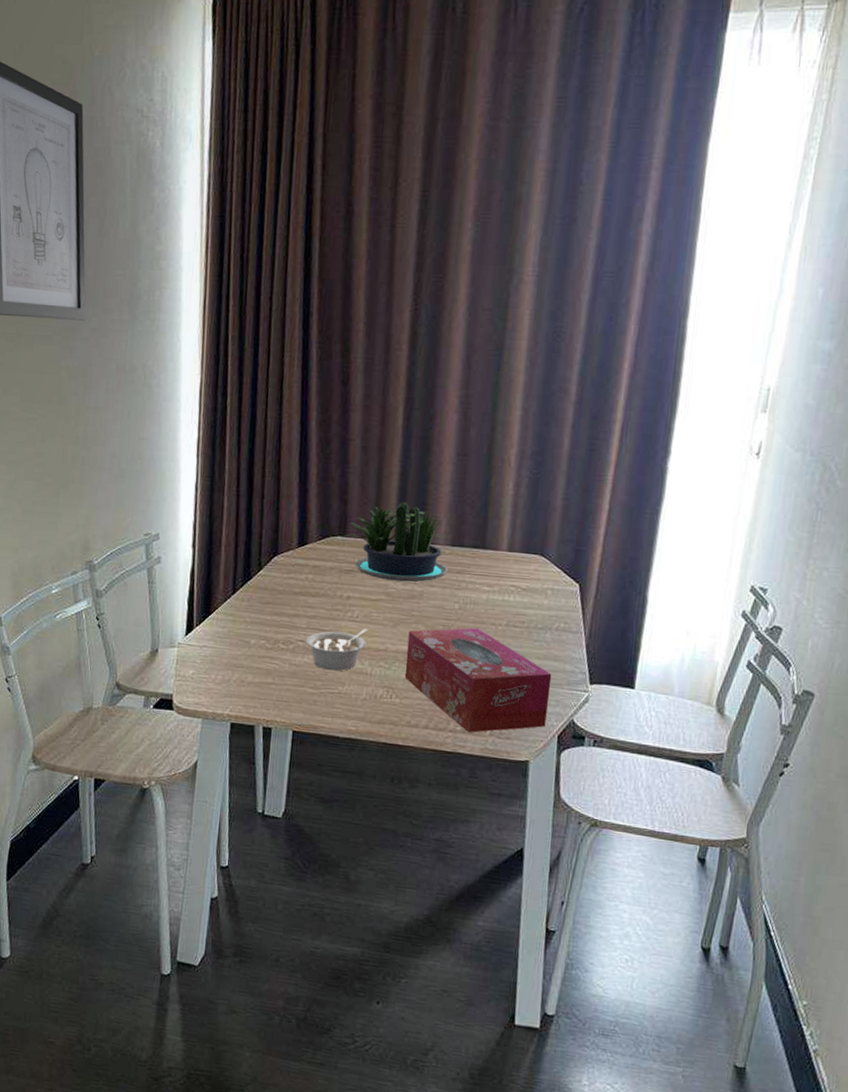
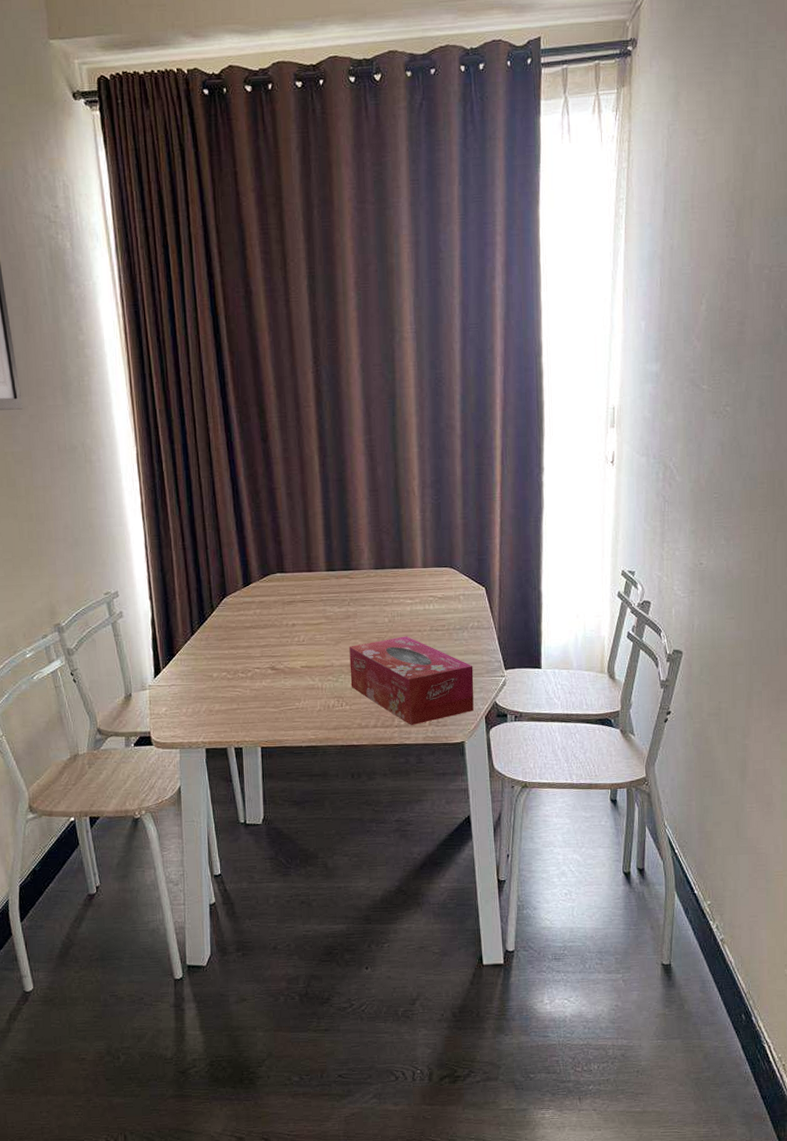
legume: present [305,628,369,671] -> none [261,649,315,690]
potted plant: present [342,501,448,582] -> none [281,536,375,606]

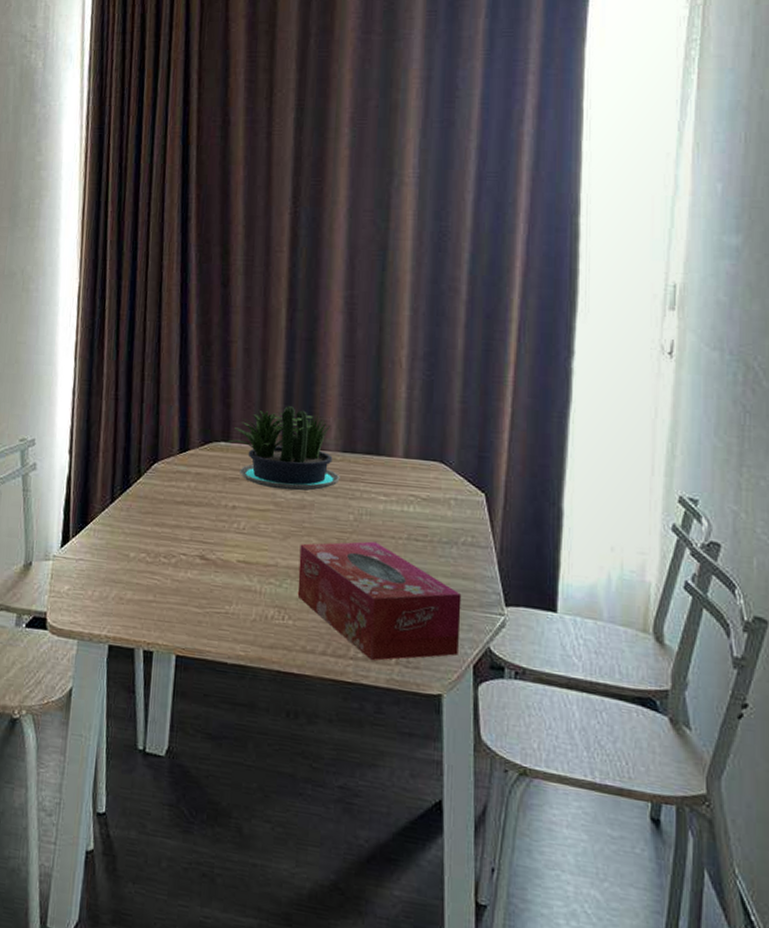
potted plant: none [281,536,375,606] -> present [226,405,340,491]

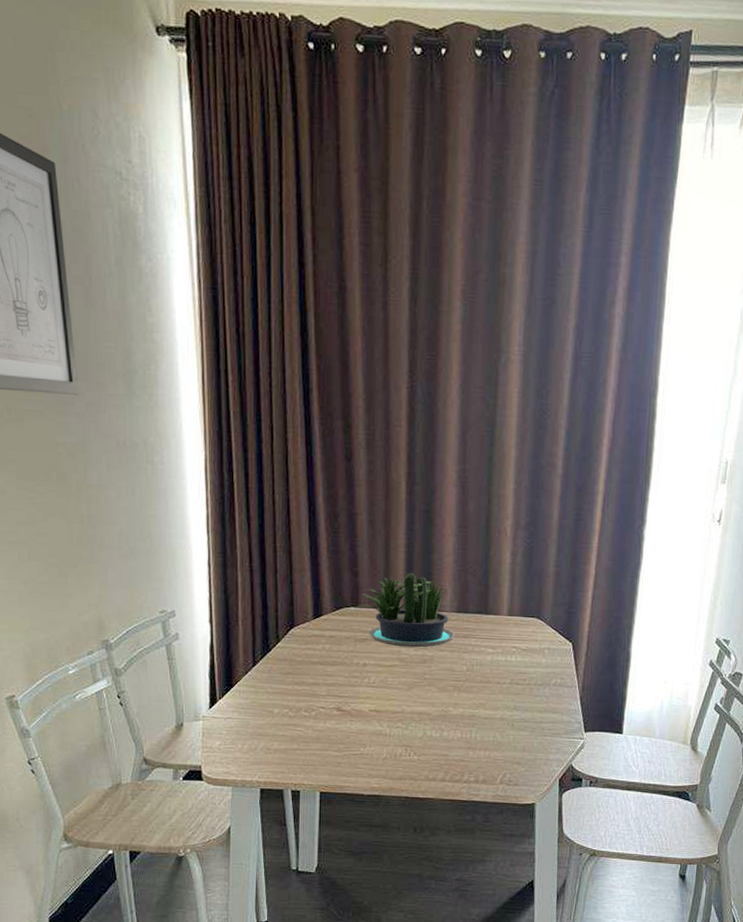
tissue box: present [297,541,462,661] -> none [421,687,552,783]

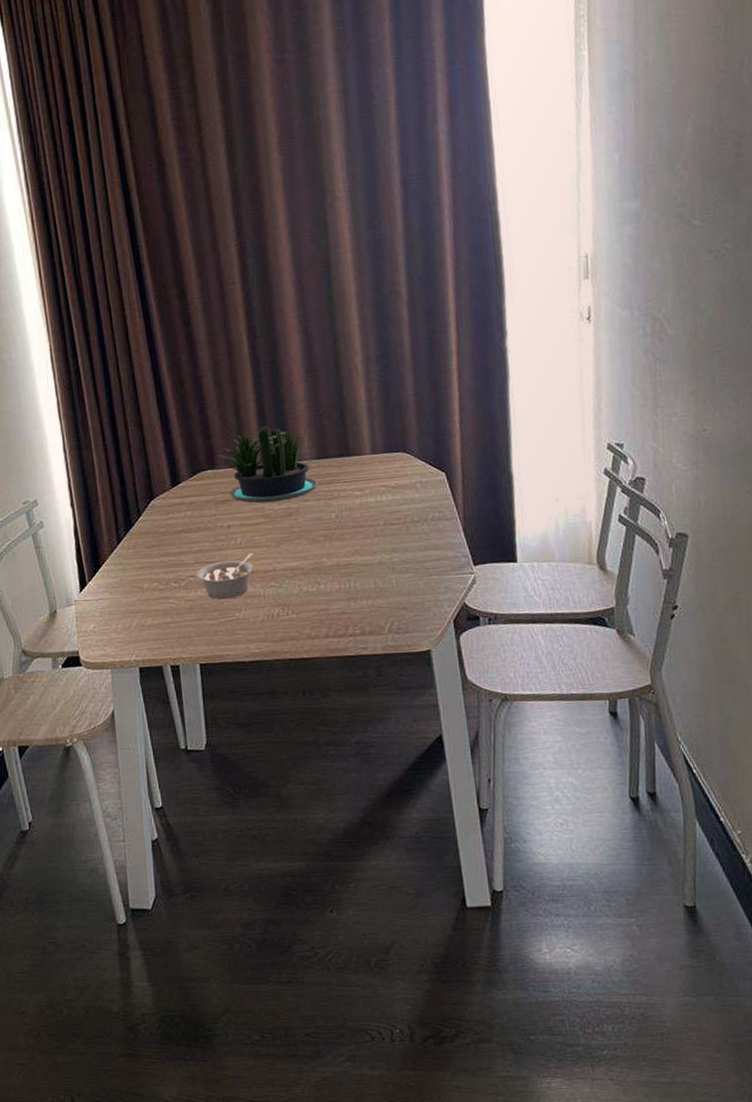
legume: none [327,692,386,734] -> present [196,552,255,600]

